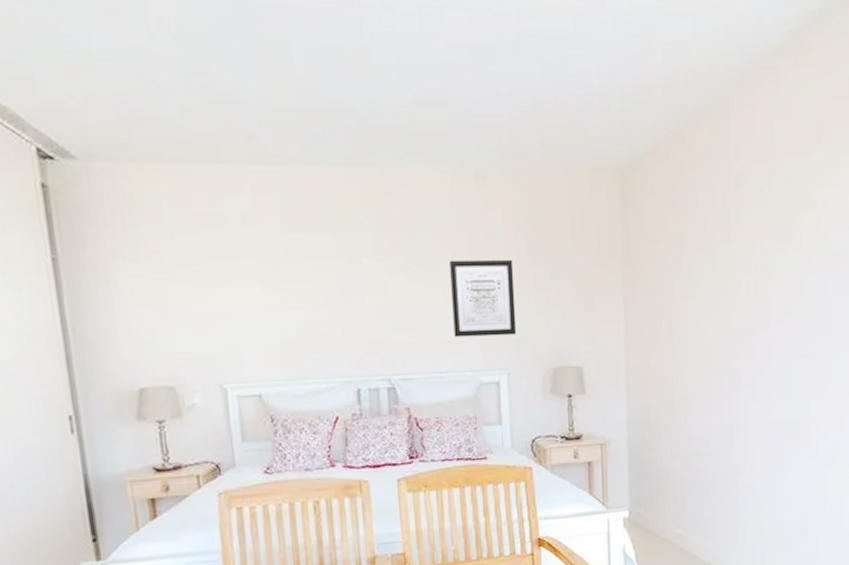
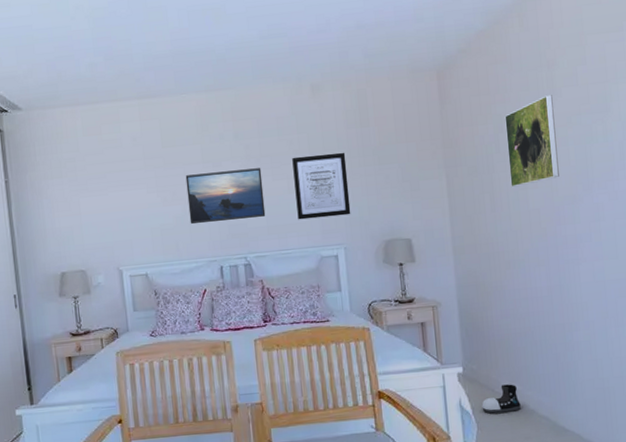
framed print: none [313,270,416,335] -> present [185,168,266,225]
shoe: none [645,529,684,561] -> present [481,384,521,415]
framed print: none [688,216,738,316] -> present [504,95,559,188]

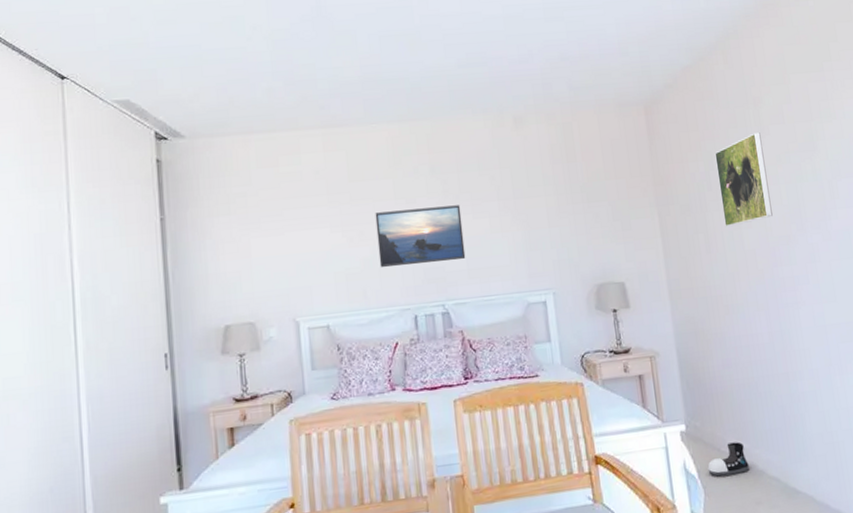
wall art: present [292,152,351,220] -> none [494,188,560,263]

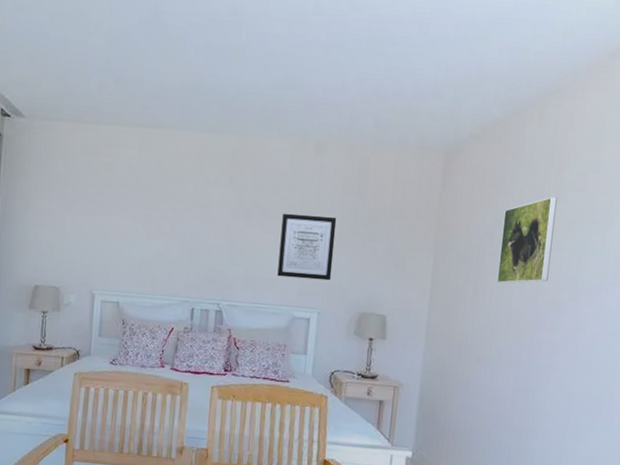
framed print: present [375,205,466,268] -> none [170,212,250,267]
wall art: none [494,188,560,263] -> present [277,213,337,281]

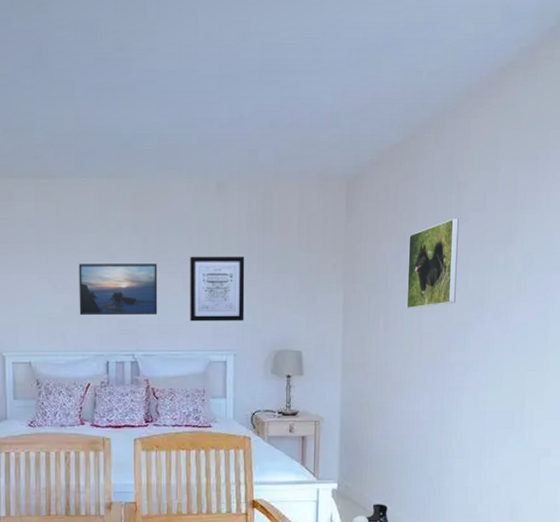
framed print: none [170,212,250,267] -> present [78,264,158,316]

